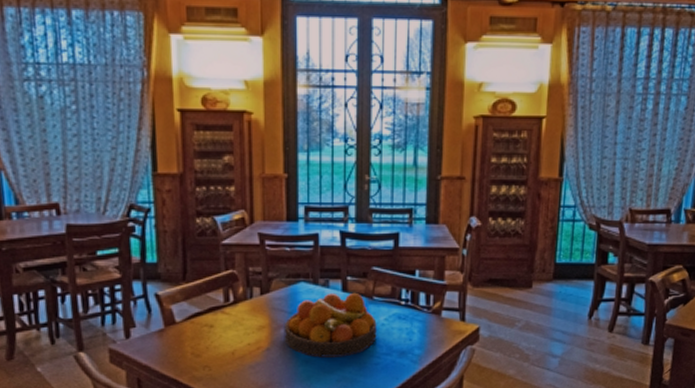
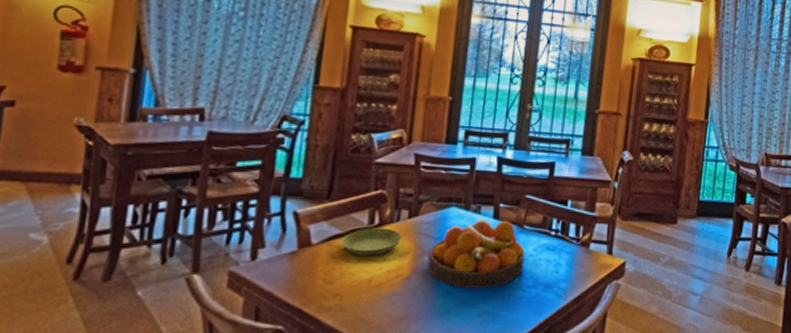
saucer: none [202,305,257,332] -> present [341,227,402,257]

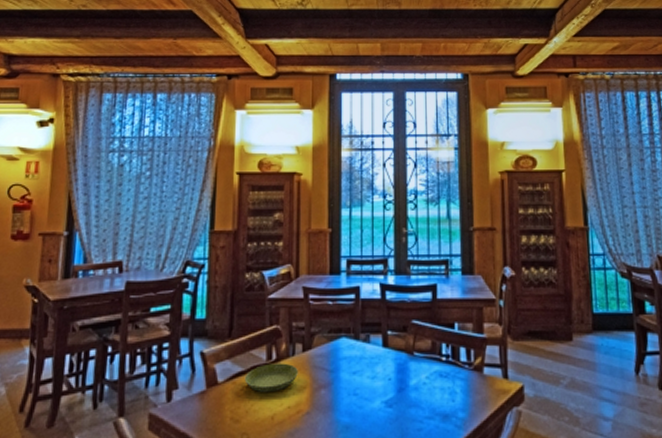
fruit bowl: present [427,219,525,289] -> none [324,348,419,422]

